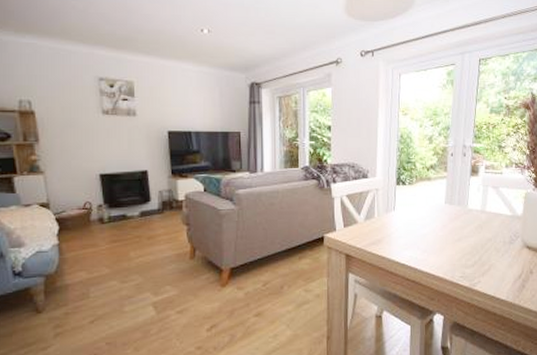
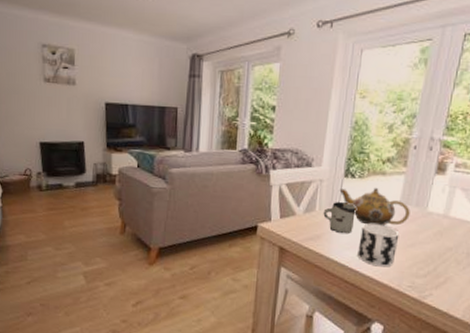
cup: none [382,206,409,236] -> present [323,201,356,234]
teapot: none [393,192,454,226] -> present [339,188,410,226]
cup: none [415,224,448,262] -> present [357,223,400,267]

